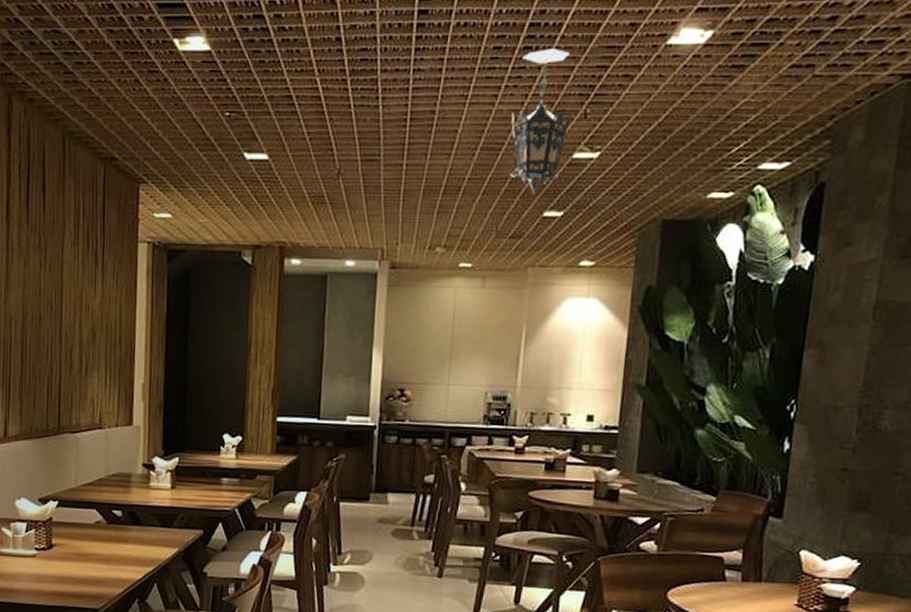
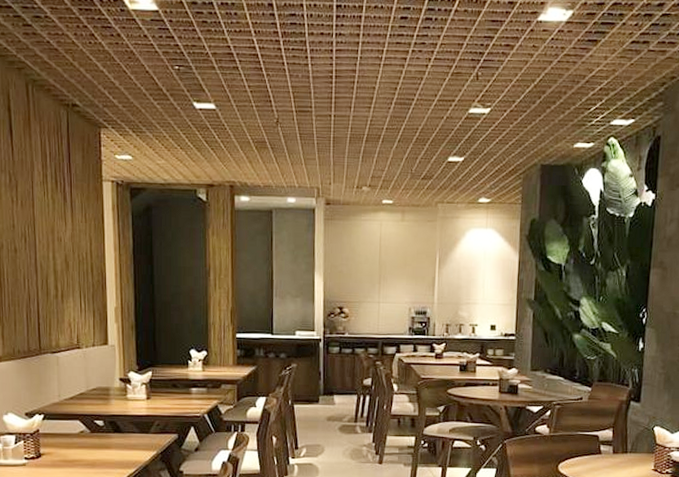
hanging lantern: present [509,49,571,194] -> none [418,20,466,143]

